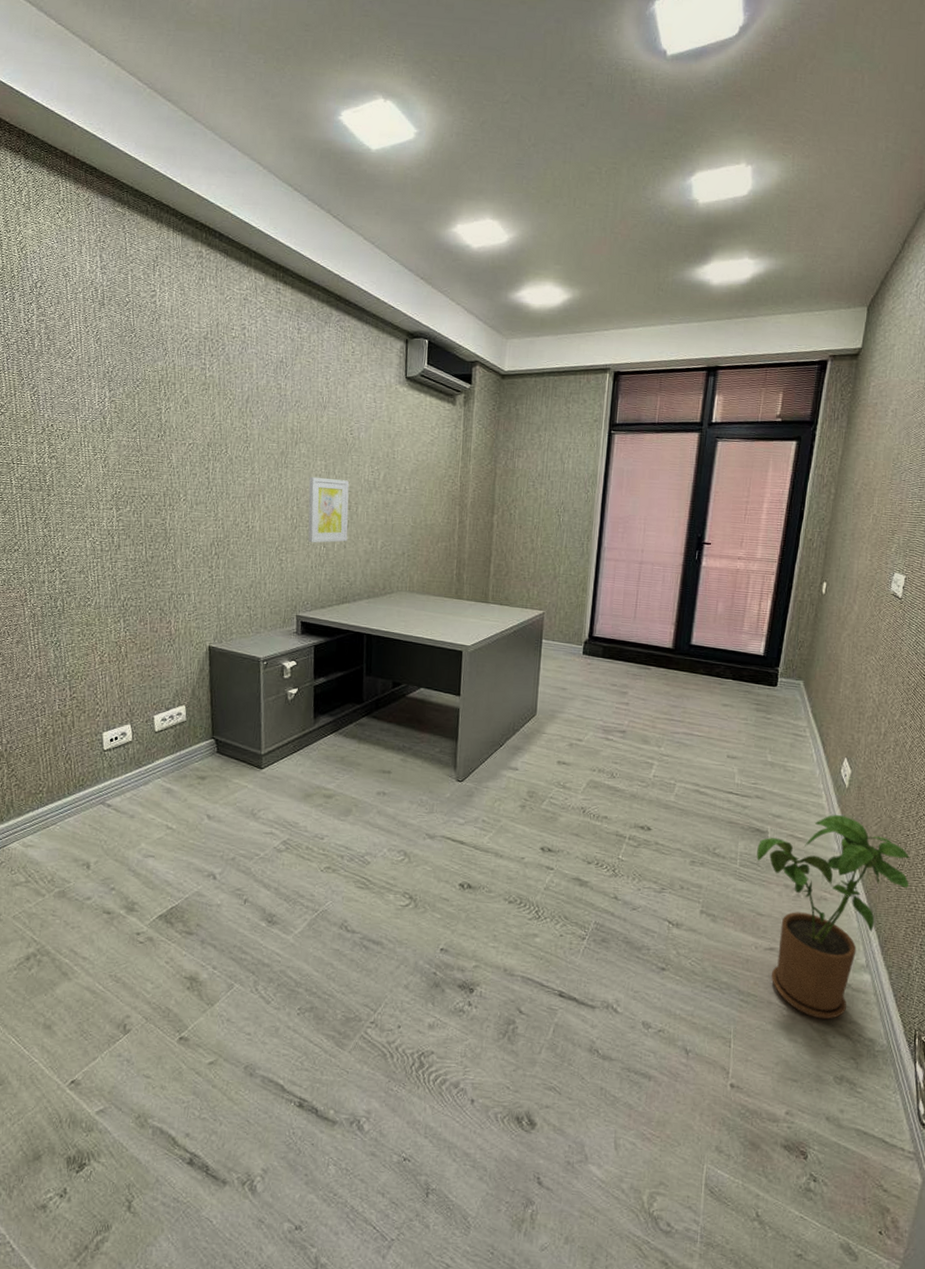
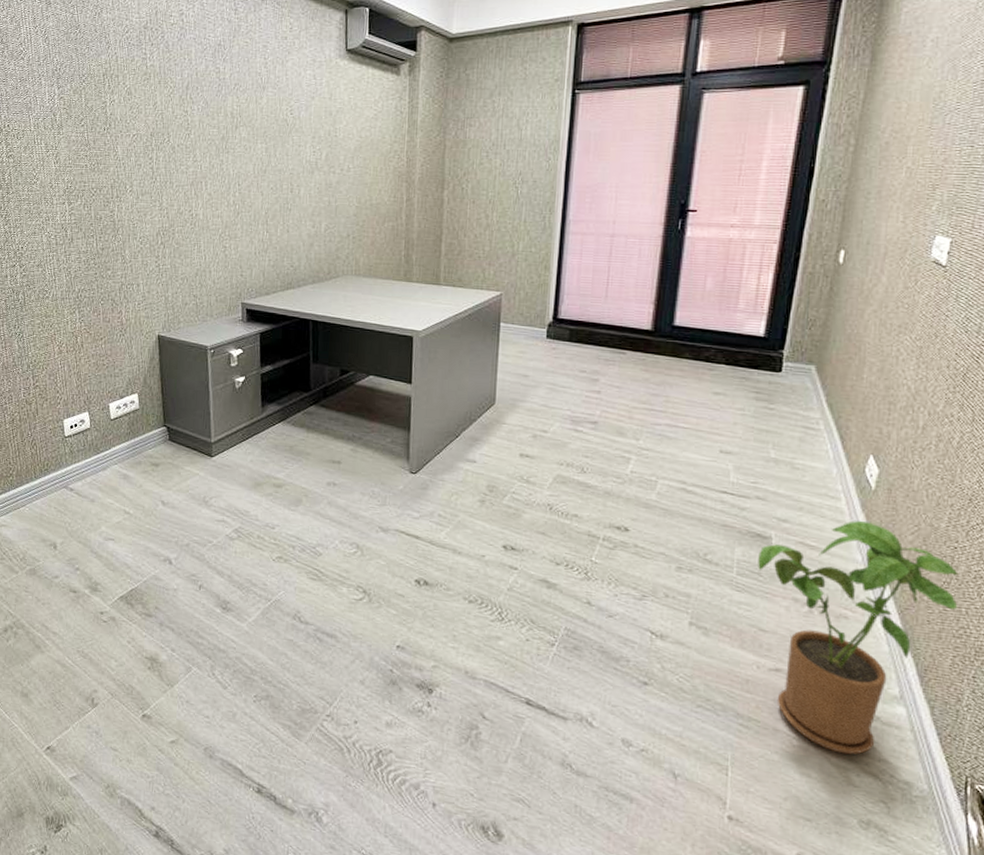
wall art: present [308,476,349,543] -> none [250,160,291,229]

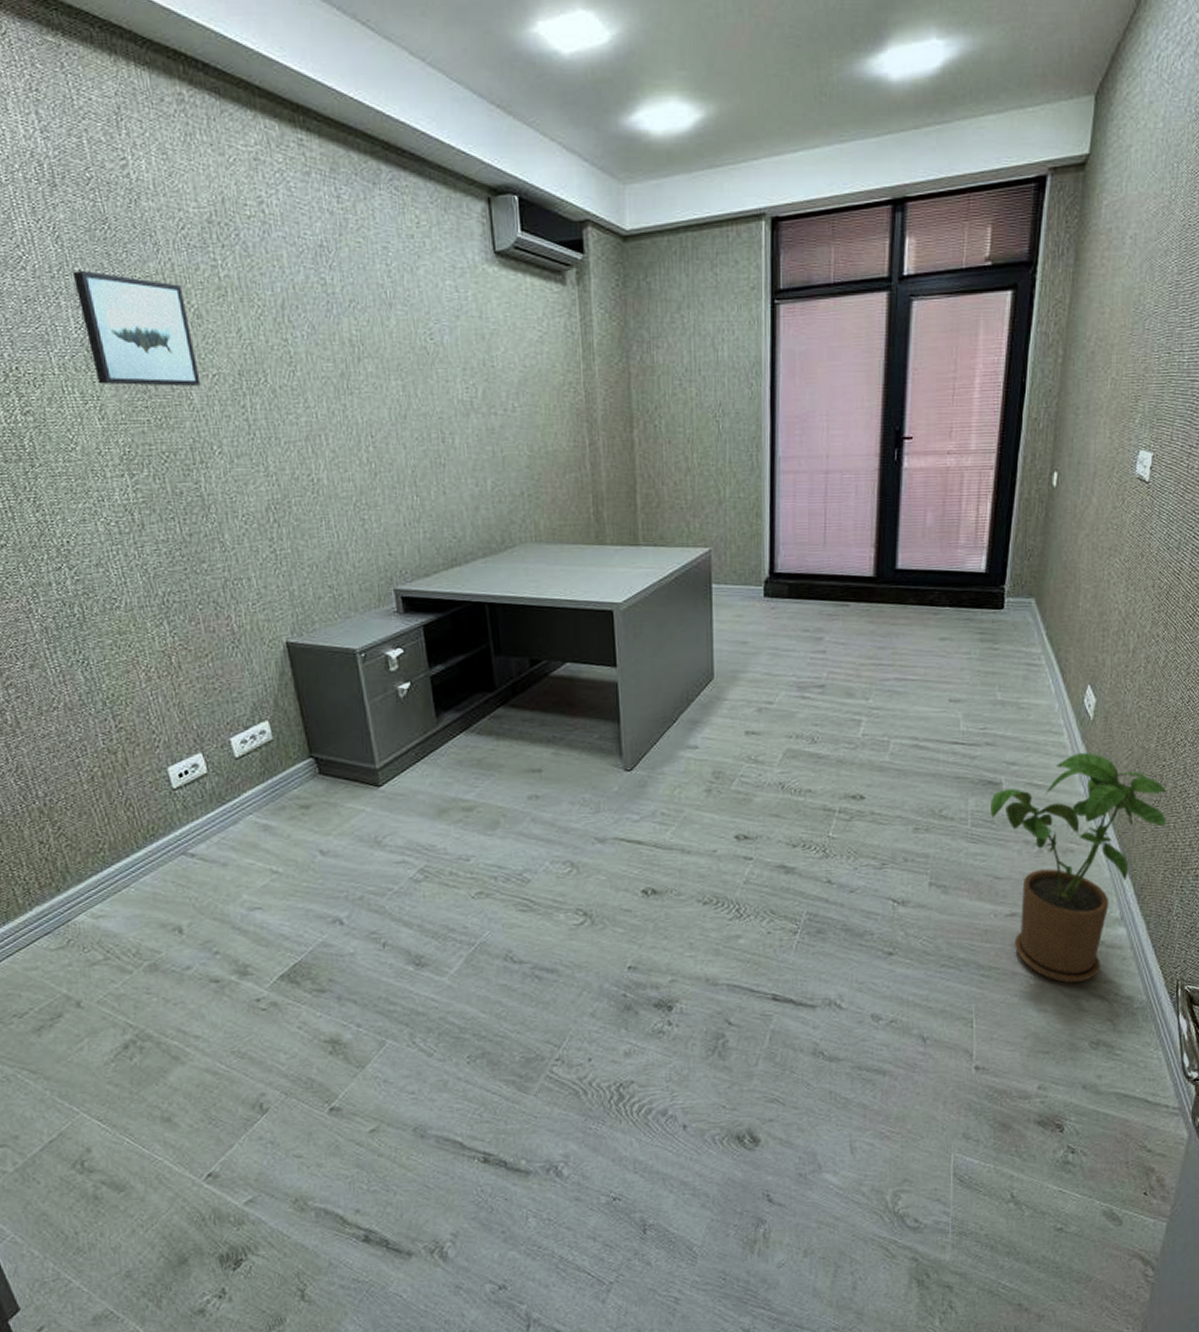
wall art: none [52,61,124,142] -> present [72,271,201,386]

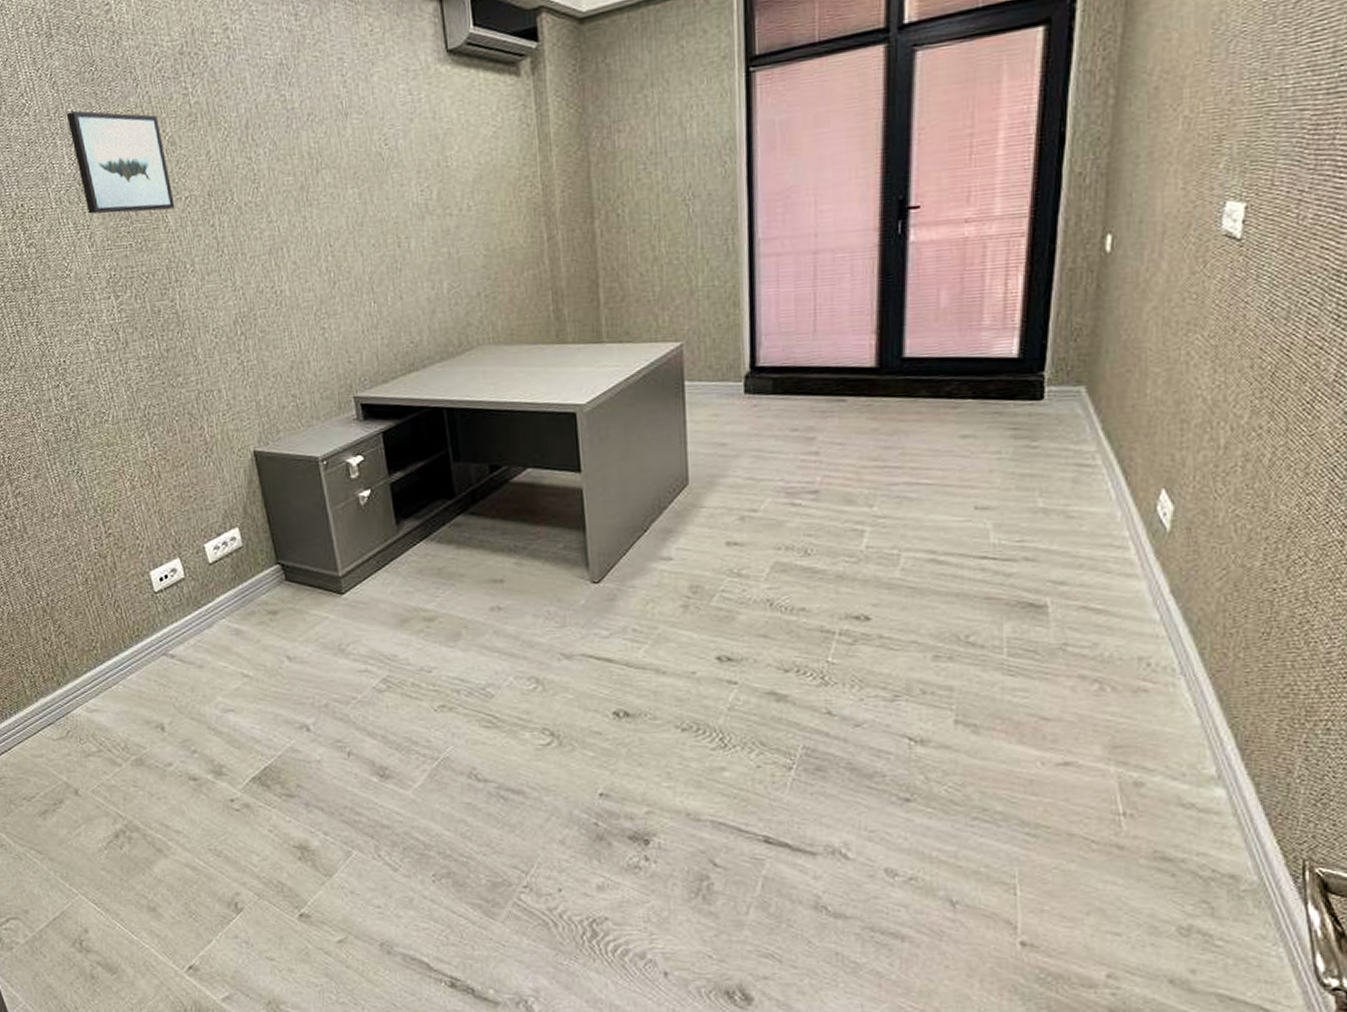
house plant: present [990,752,1167,983] -> none [1032,570,1282,853]

